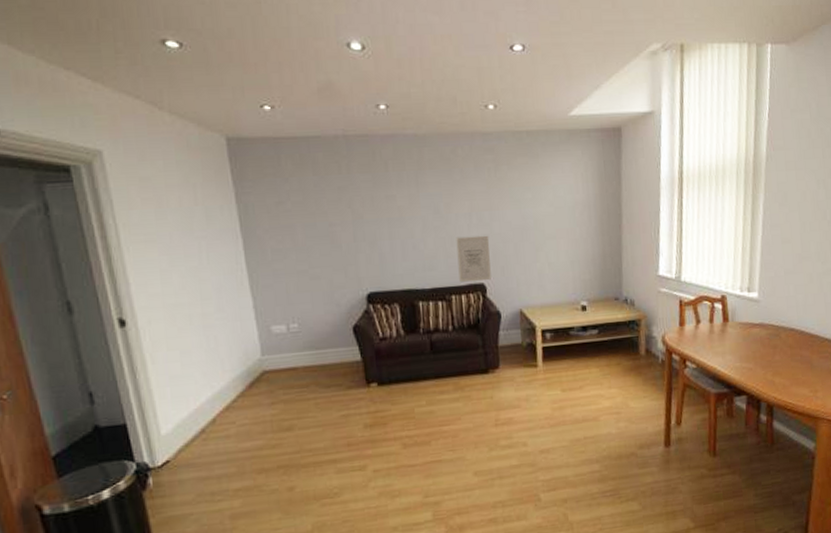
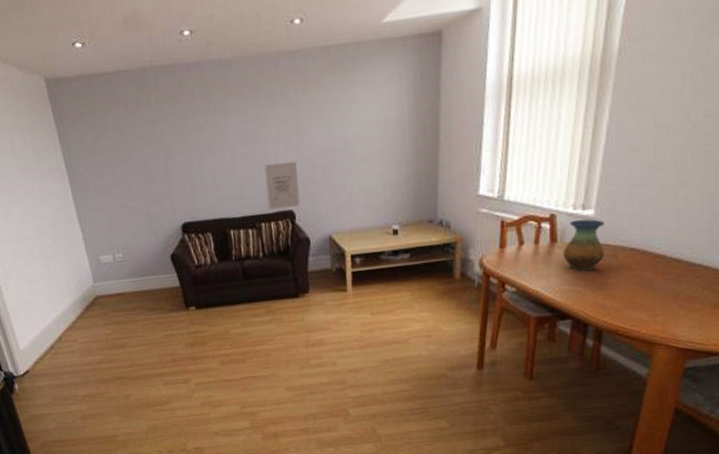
vase: none [734,301,769,349] -> present [563,219,604,271]

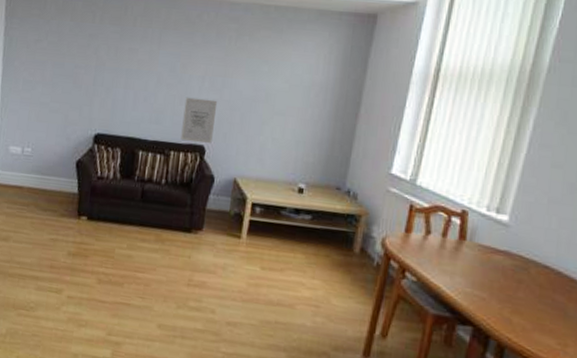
vase: present [563,219,604,271] -> none [471,221,518,279]

